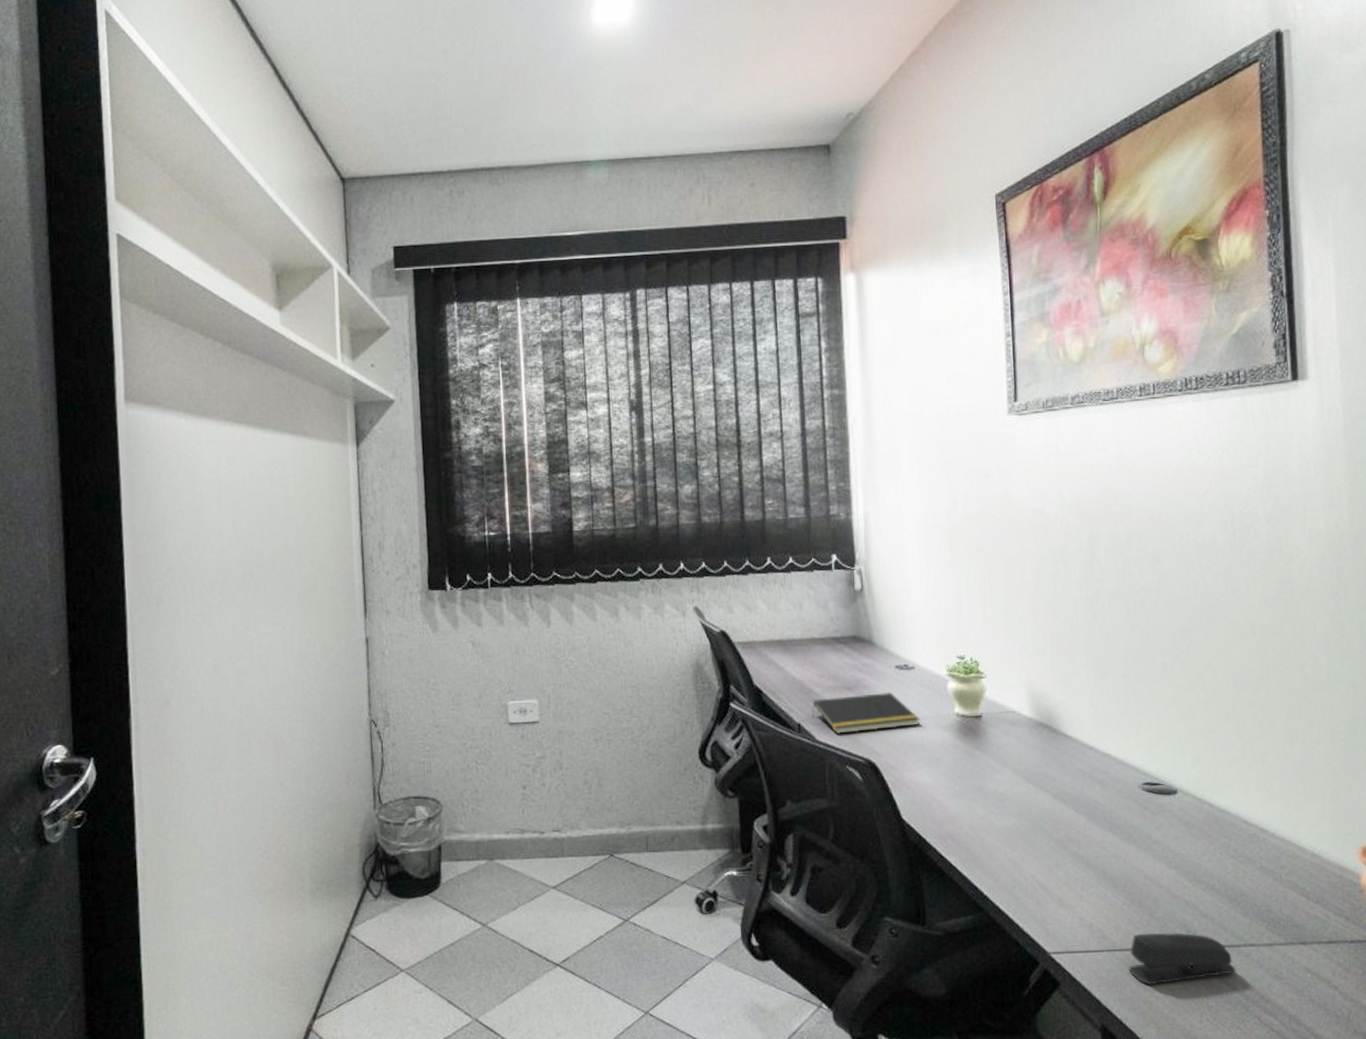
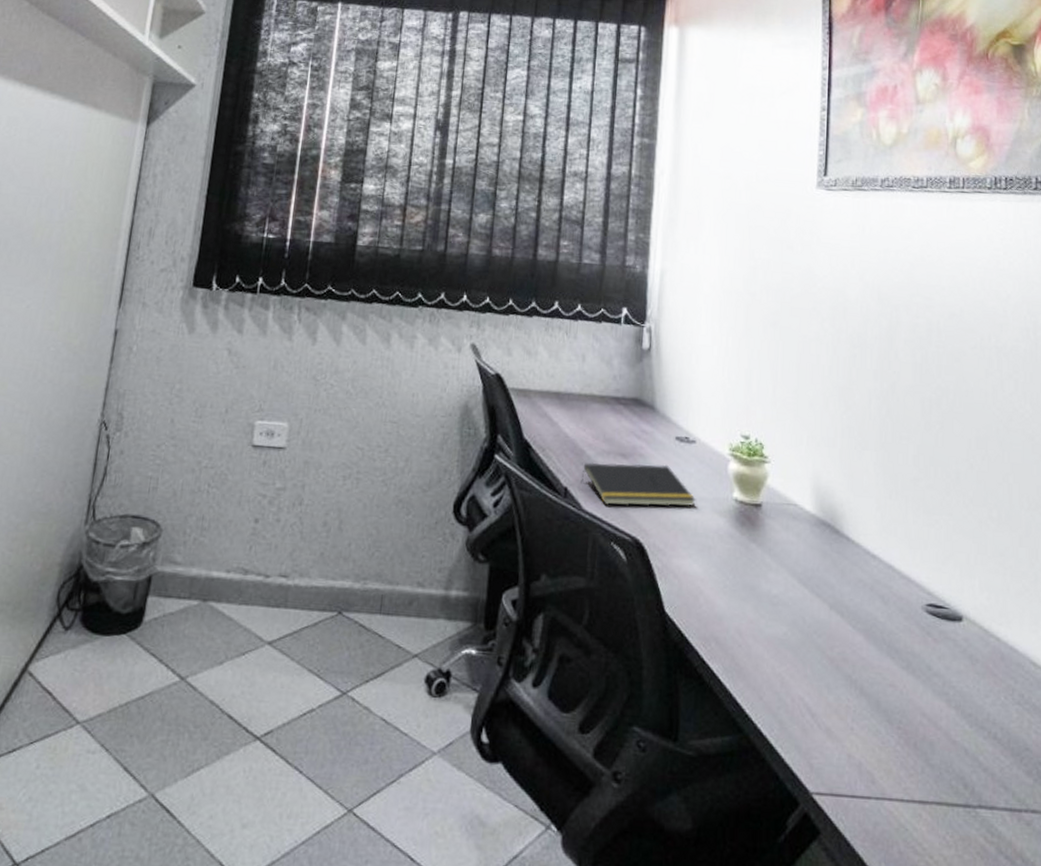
stapler: present [1129,933,1236,985] -> none [898,781,1016,848]

